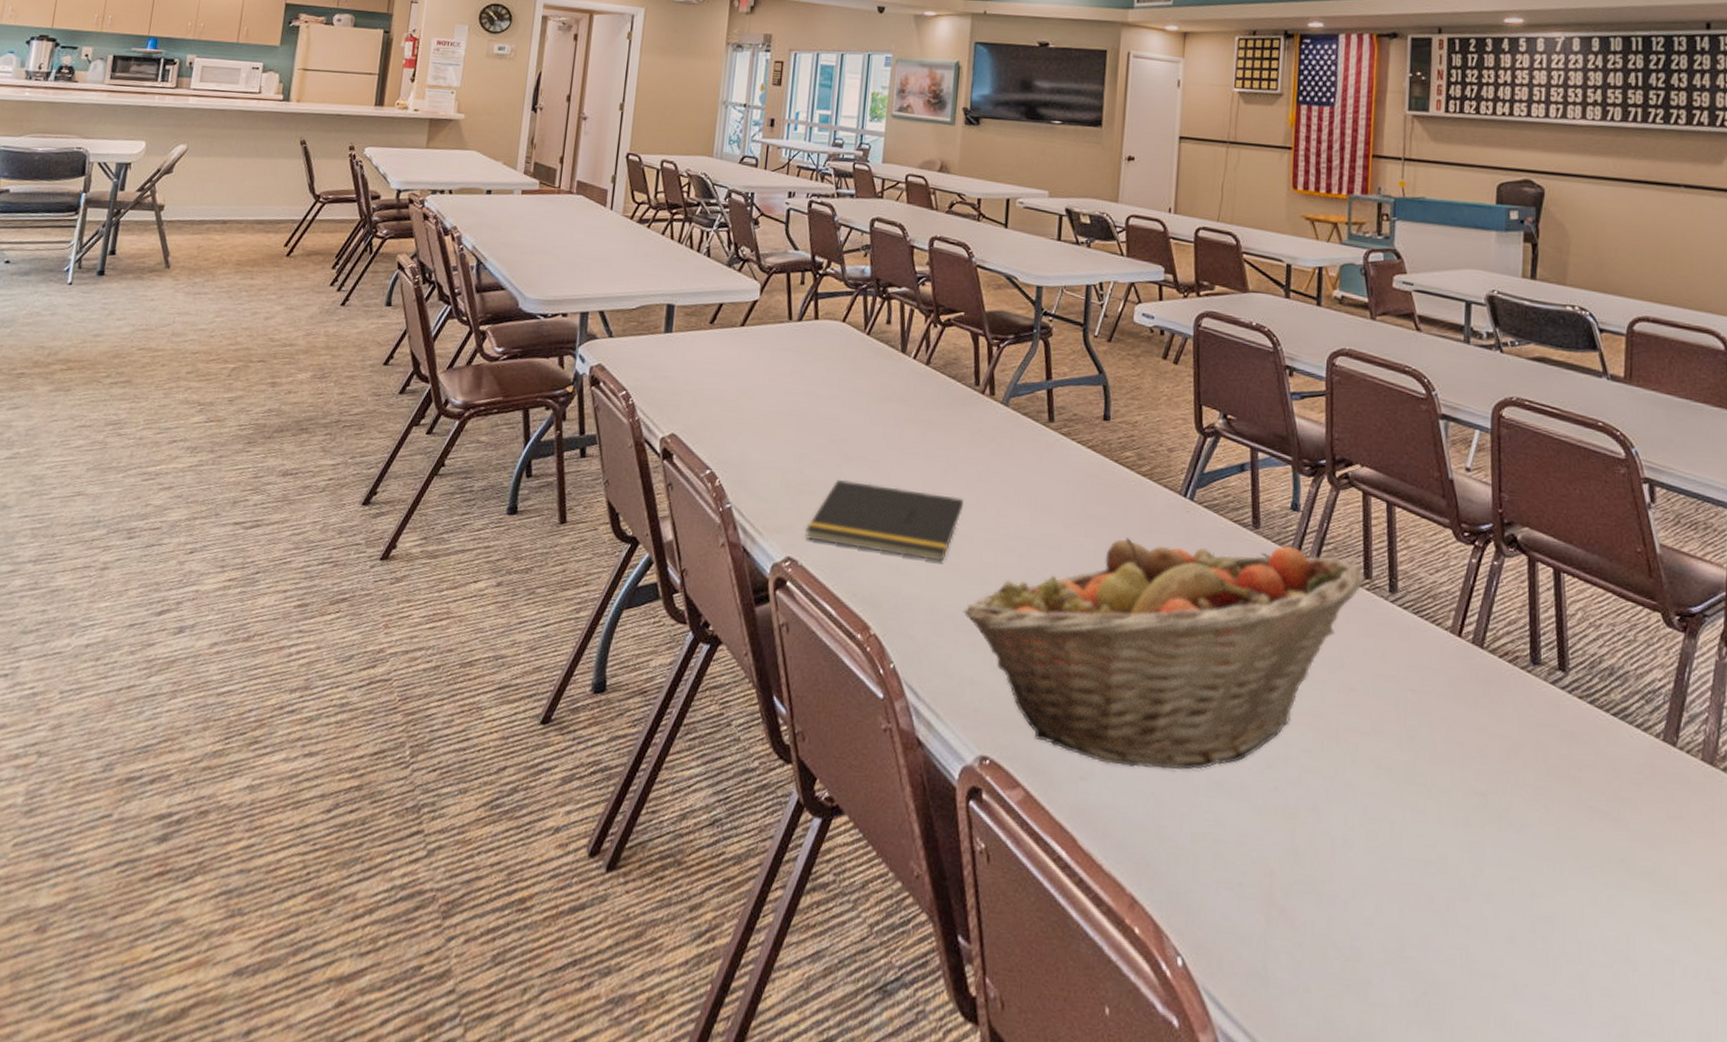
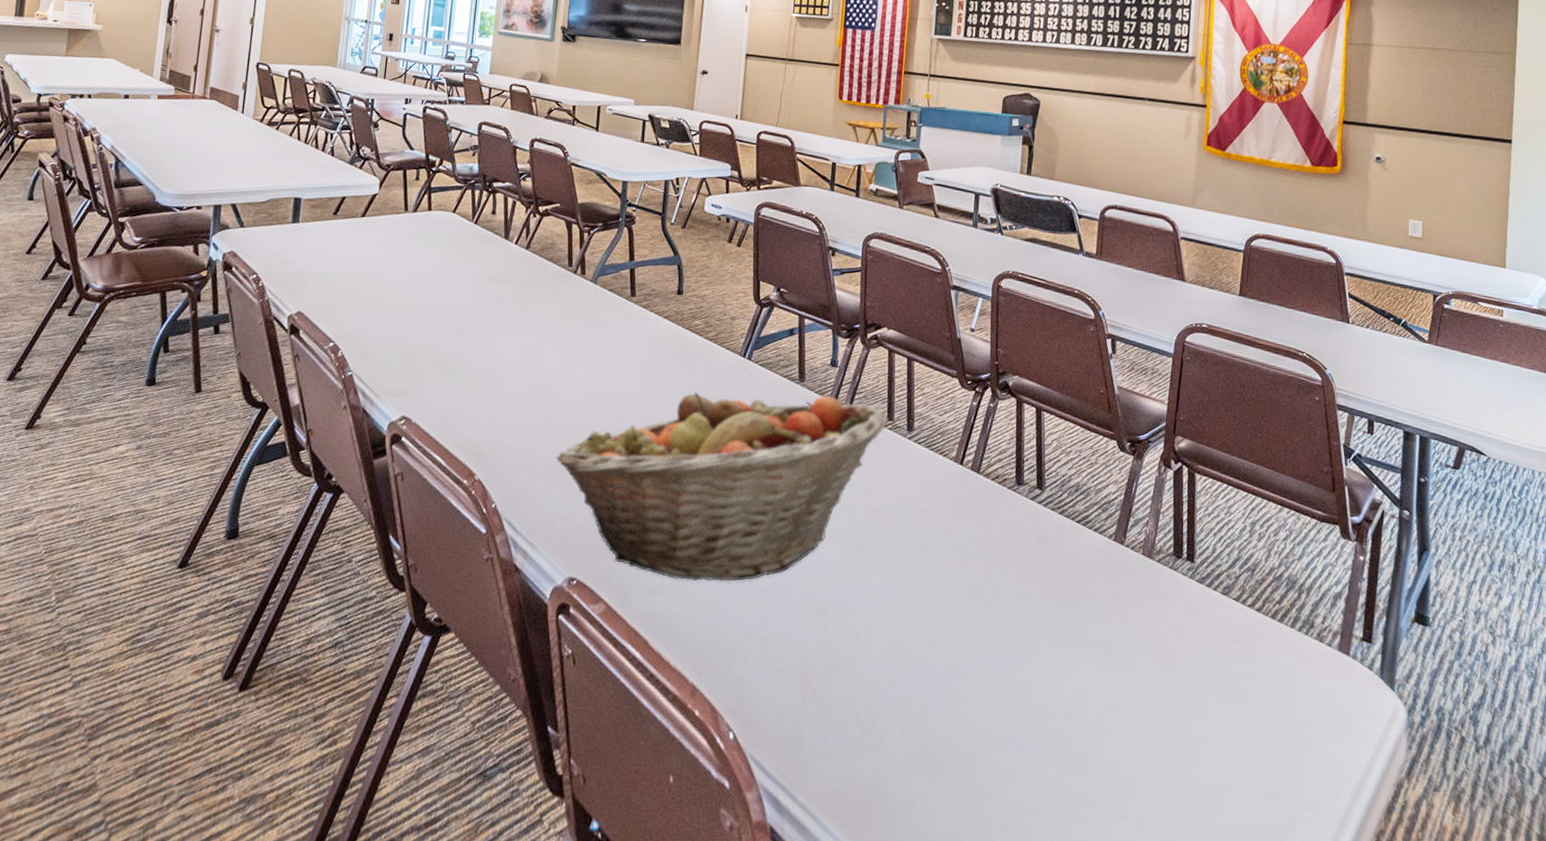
notepad: present [805,479,963,562] -> none [418,348,557,416]

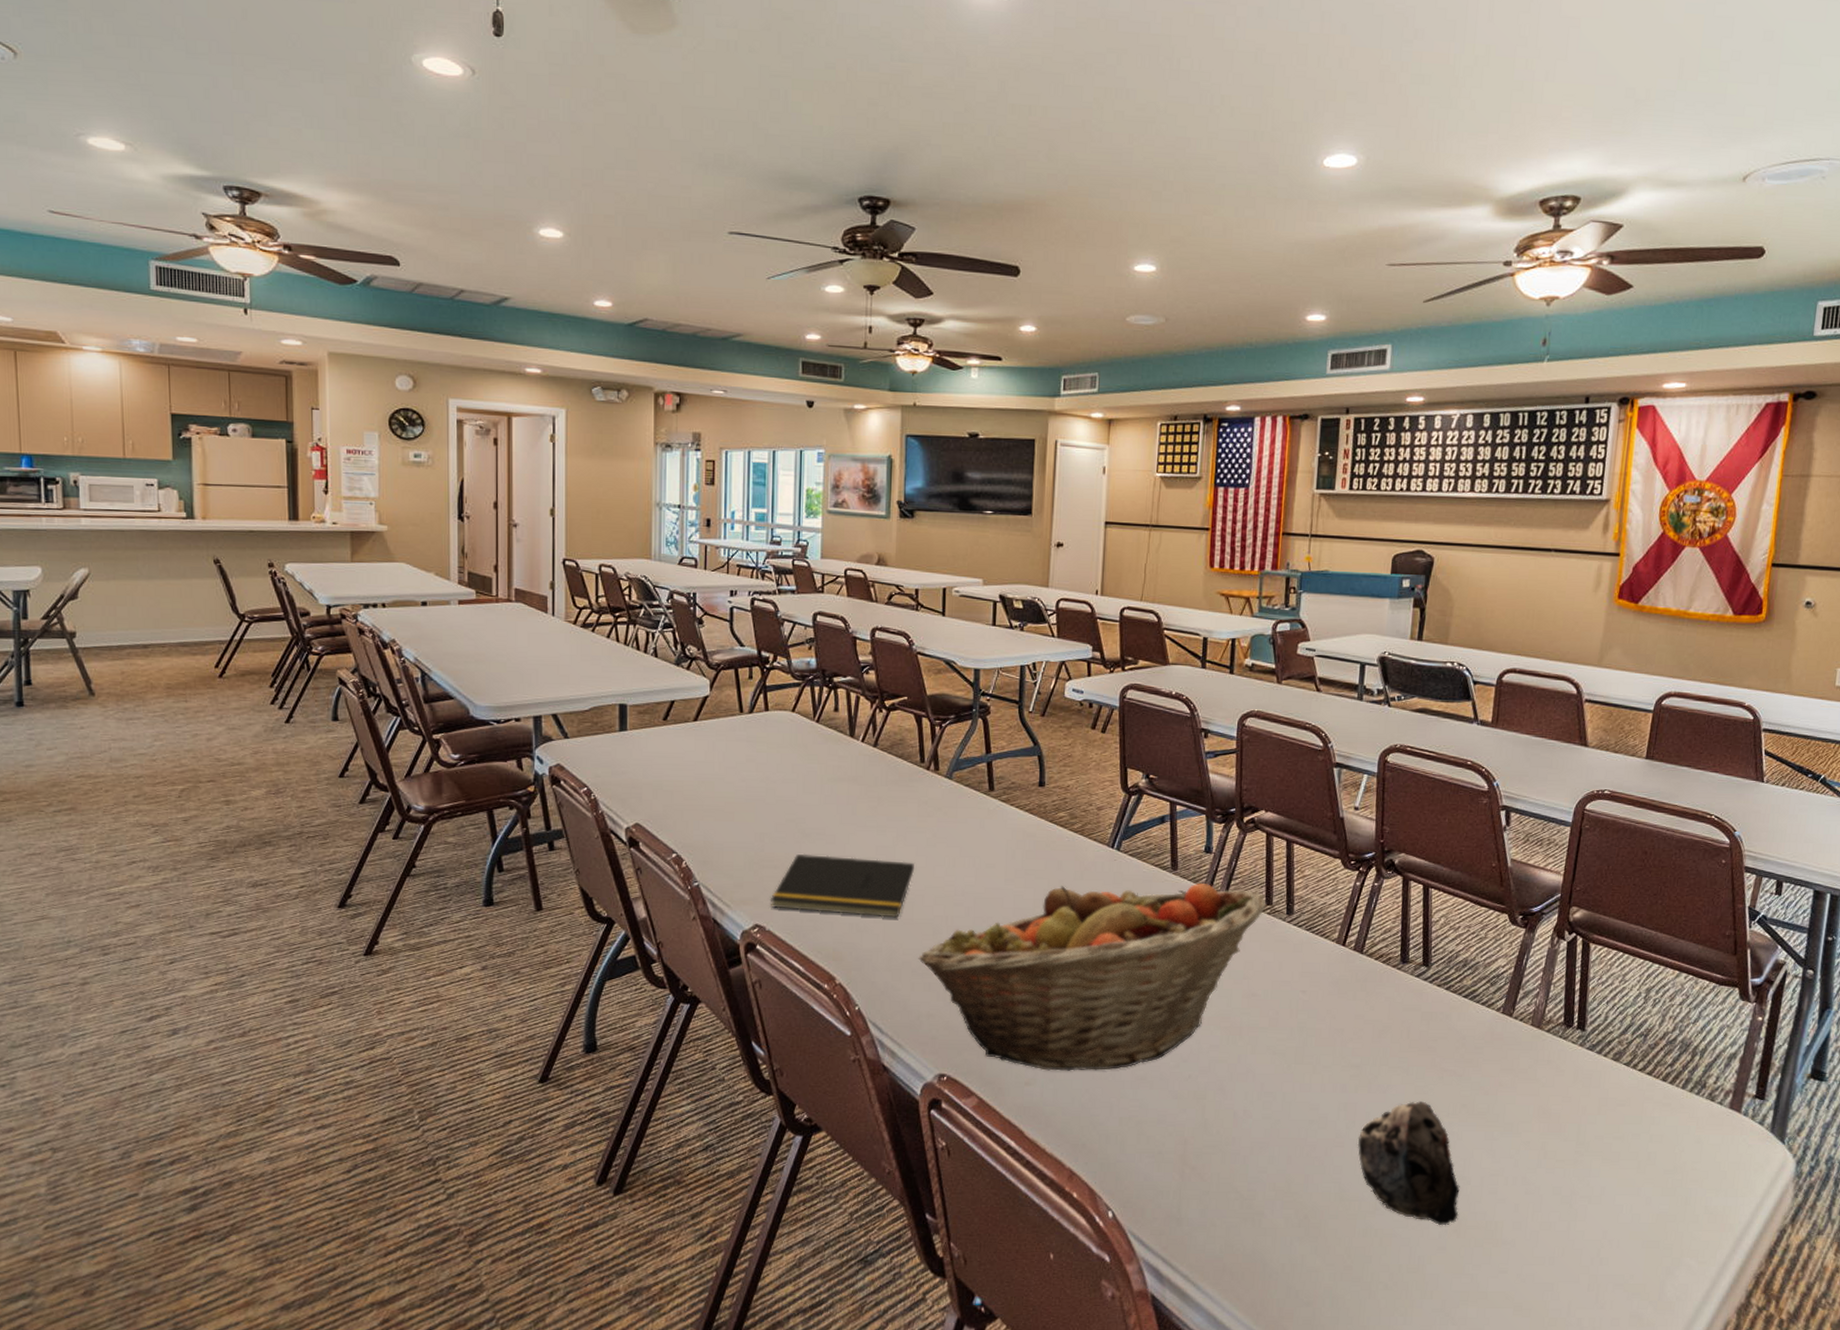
notepad: none [418,348,557,416] -> present [770,853,914,918]
decorative skull: none [976,628,1078,764] -> present [1357,1101,1460,1226]

